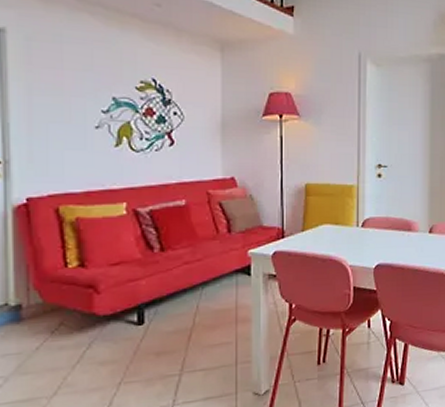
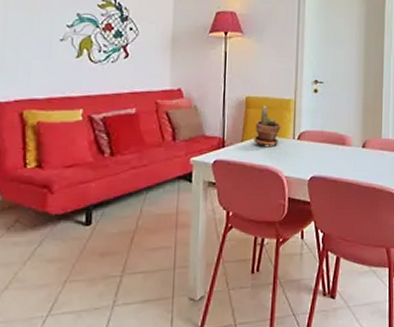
potted plant: none [315,192,344,237] -> present [254,105,282,148]

